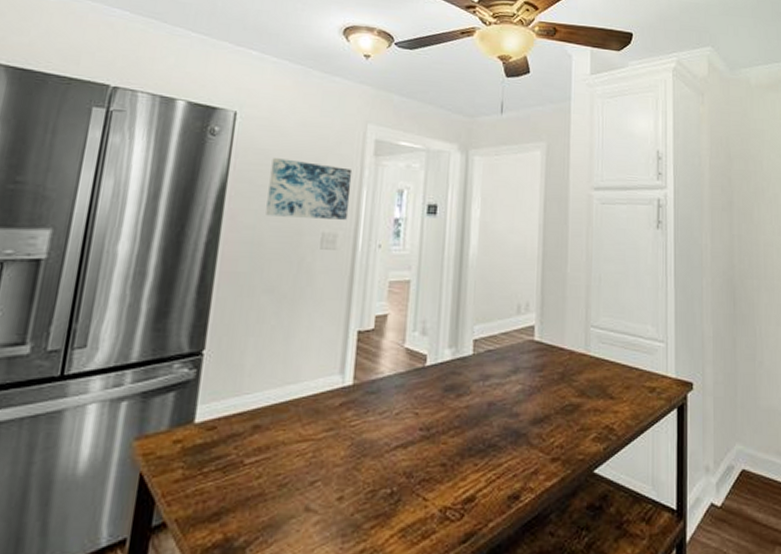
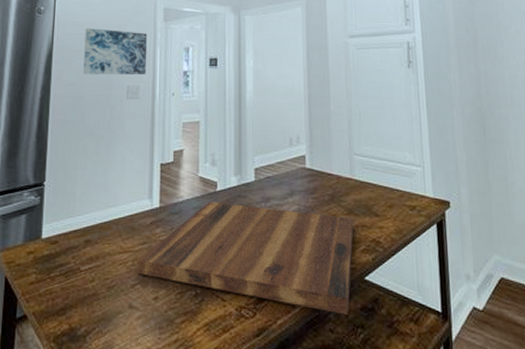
cutting board: none [319,378,585,515] -> present [138,201,354,315]

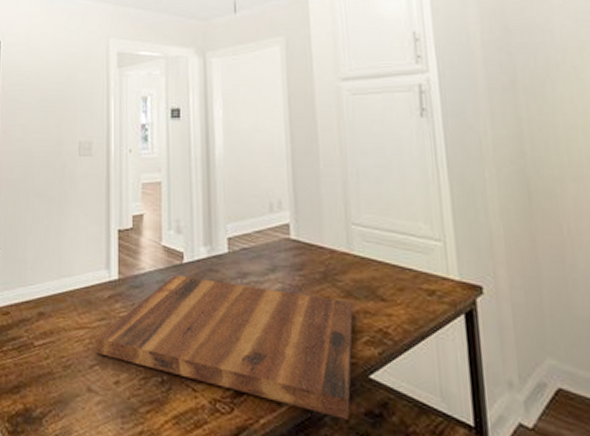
wall art: present [83,28,148,74] -> none [31,77,100,129]

